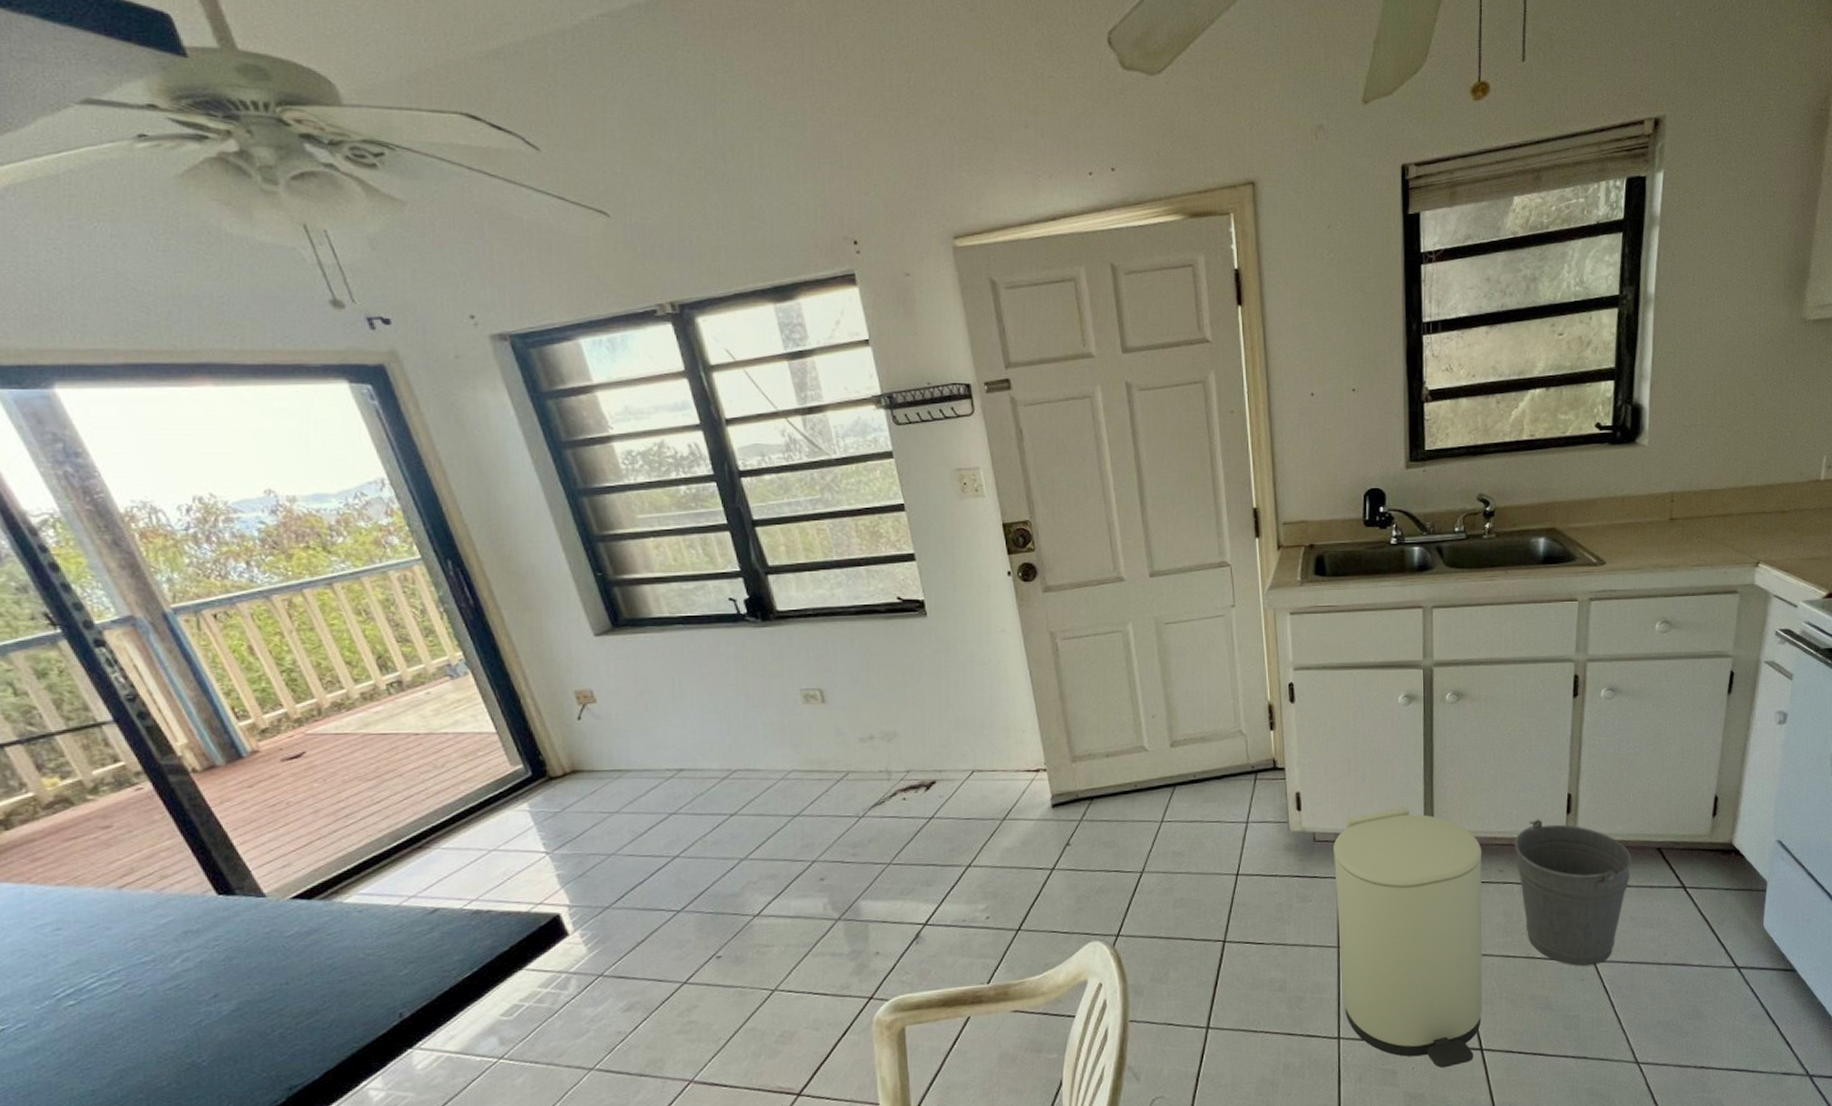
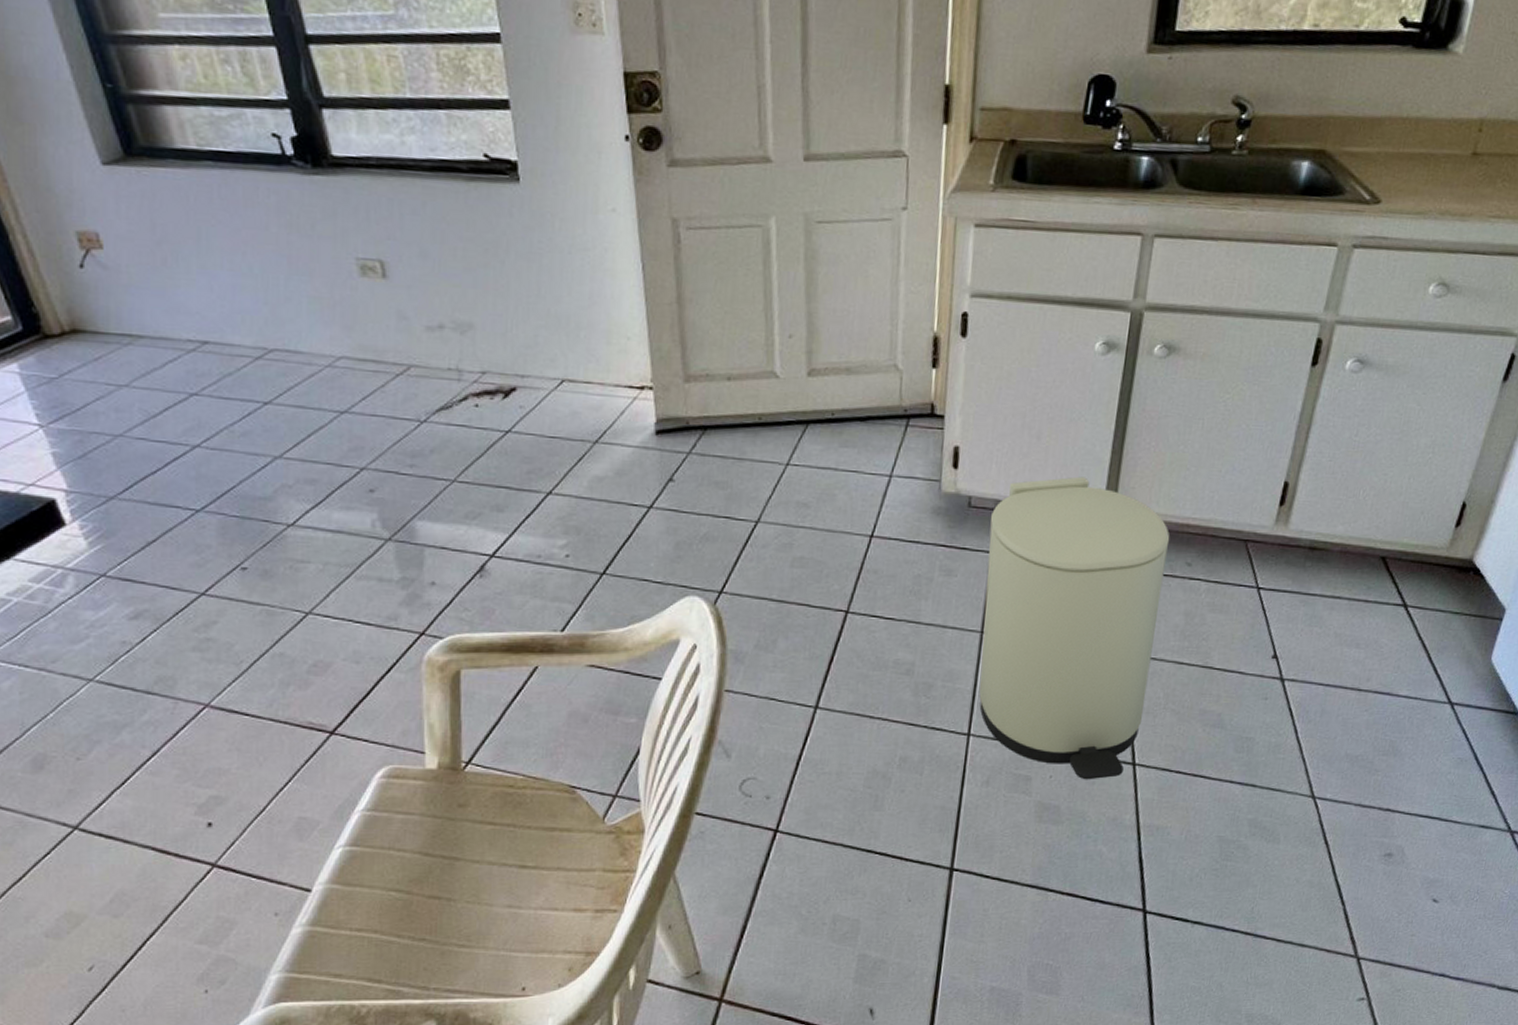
bucket: present [1514,819,1632,966] -> none [1207,508,1349,683]

